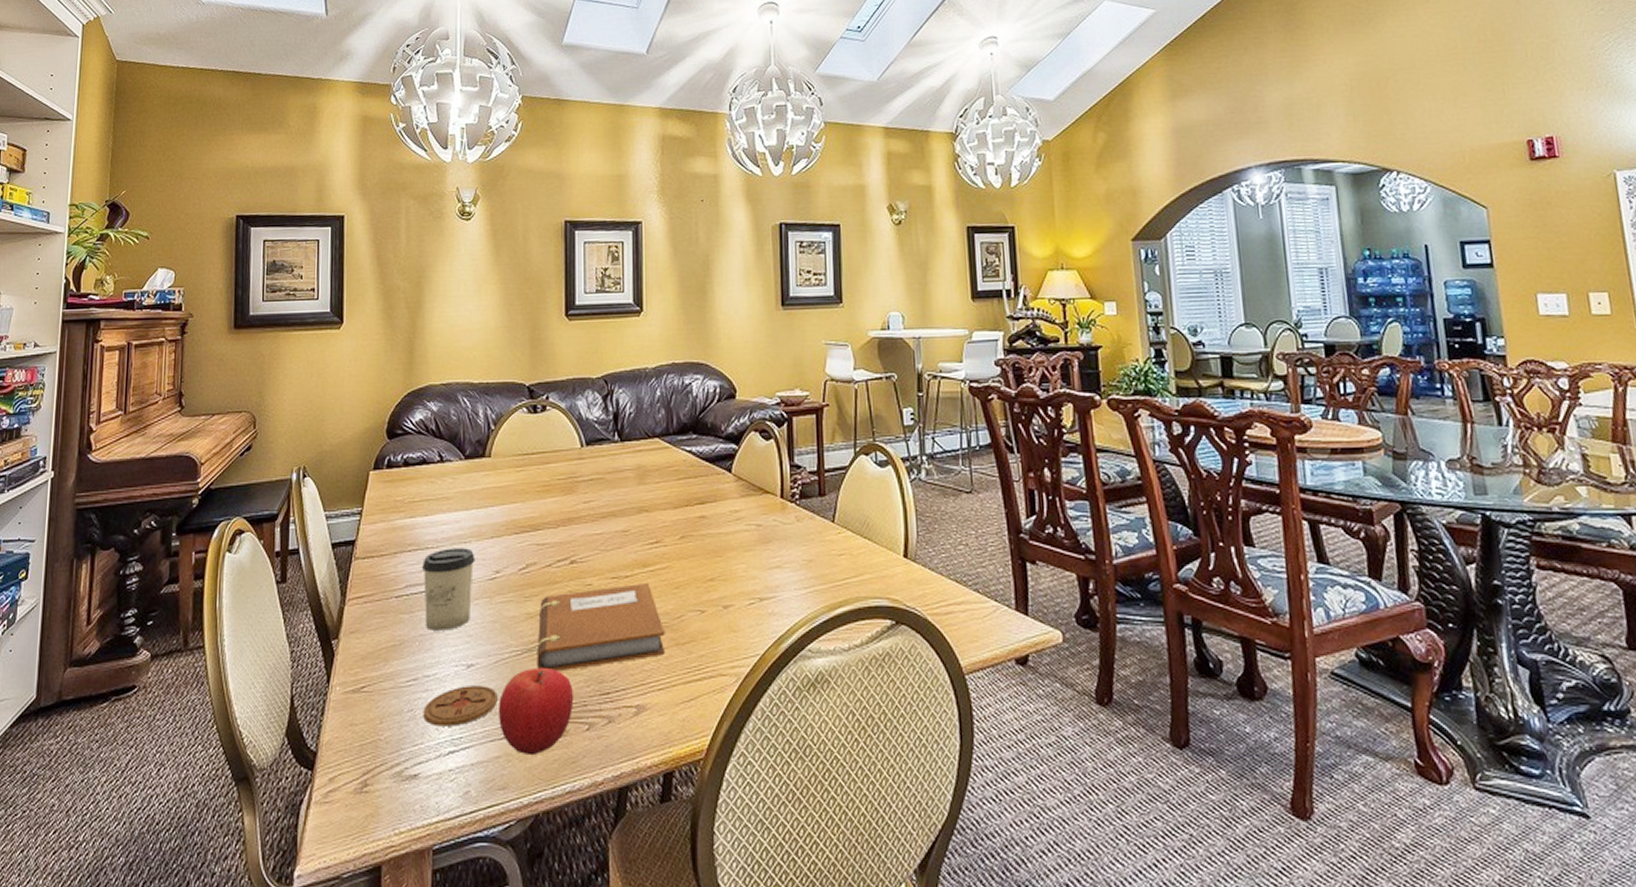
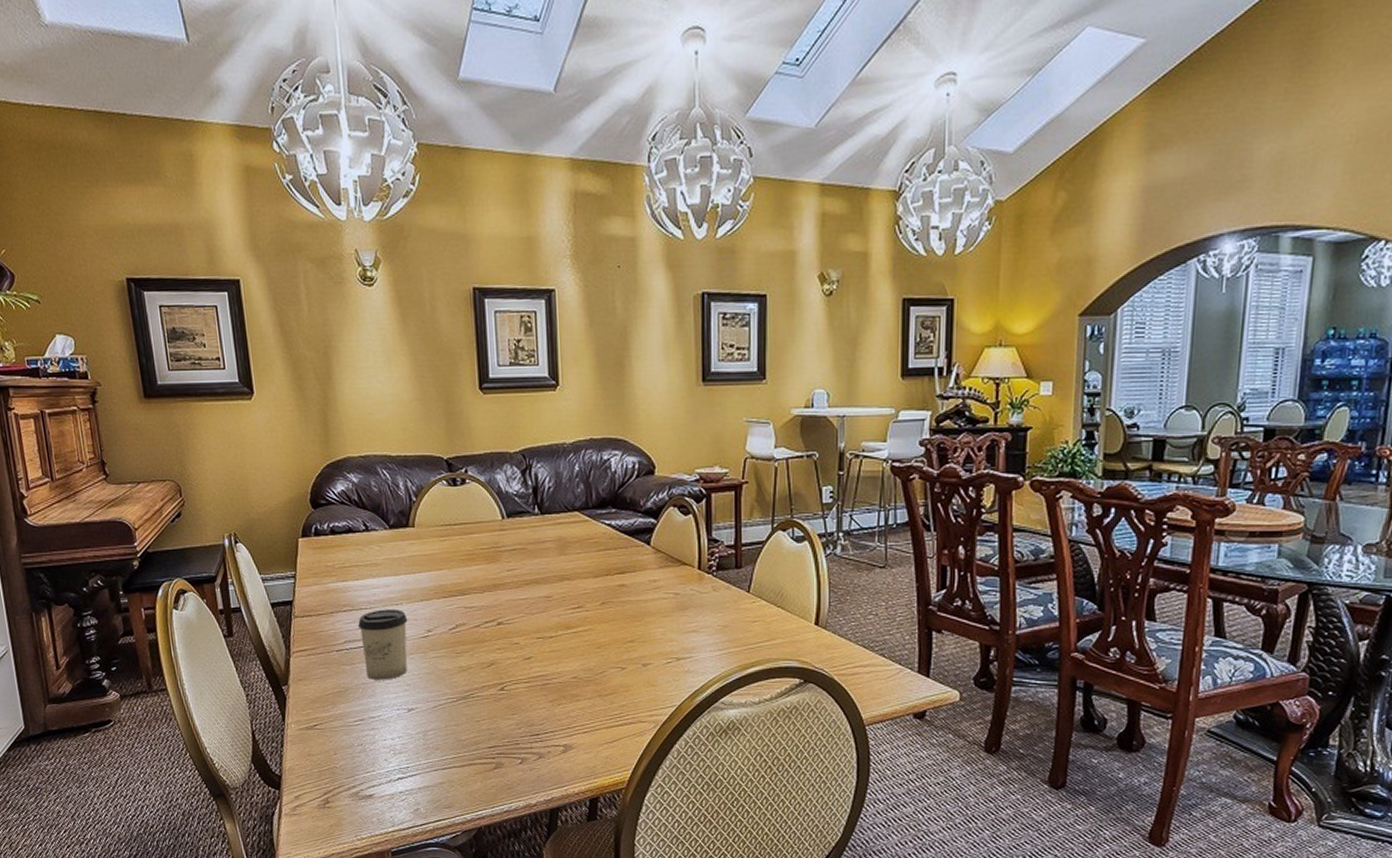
coaster: present [423,686,498,727] -> none [372,726,438,758]
fruit: present [498,667,574,756] -> none [438,712,507,783]
notebook: present [537,582,666,672] -> none [470,642,590,716]

